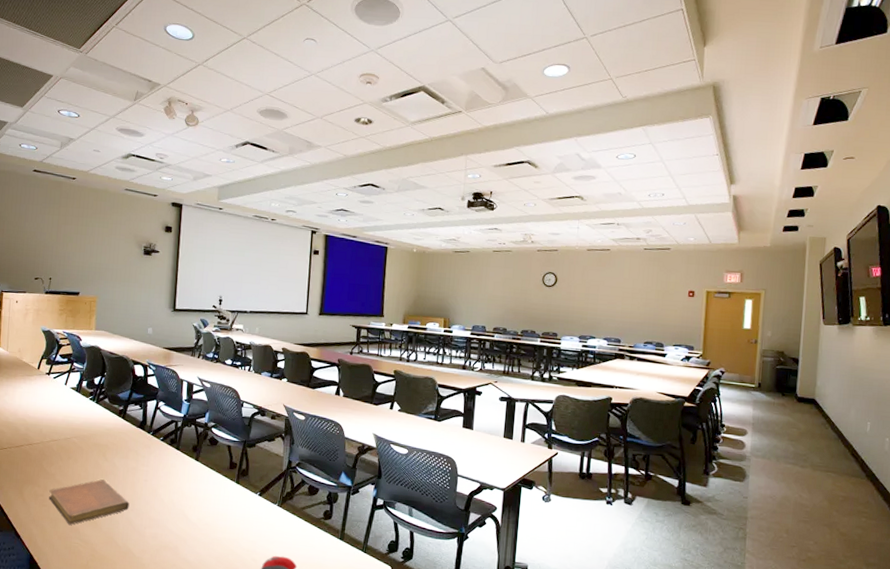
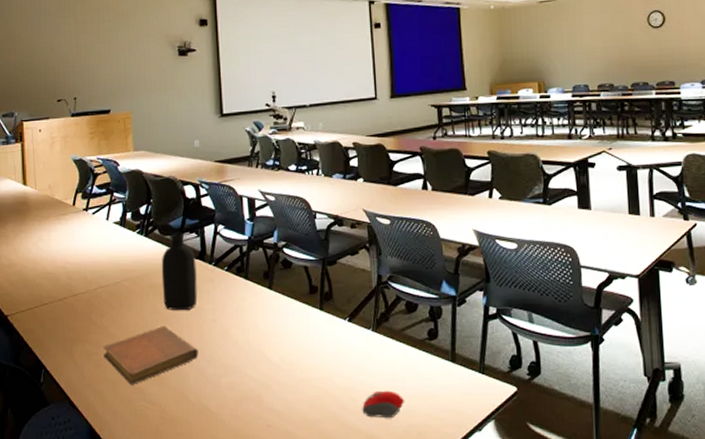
bottle: none [105,403,137,469] -> present [161,233,198,311]

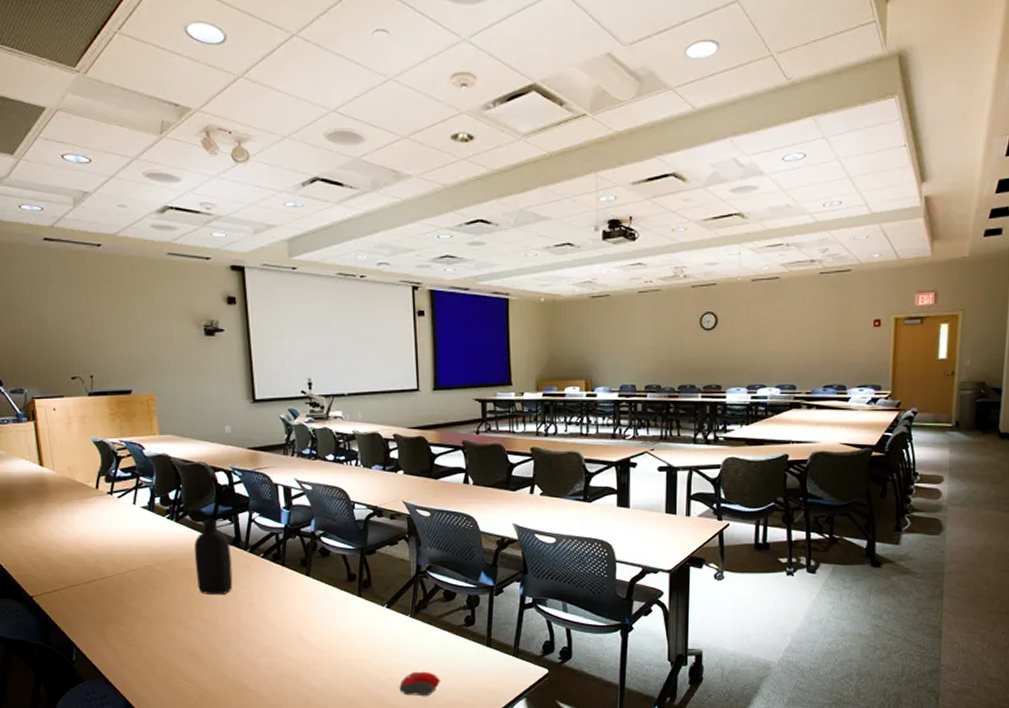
notebook: present [103,326,199,385] -> none [137,609,236,664]

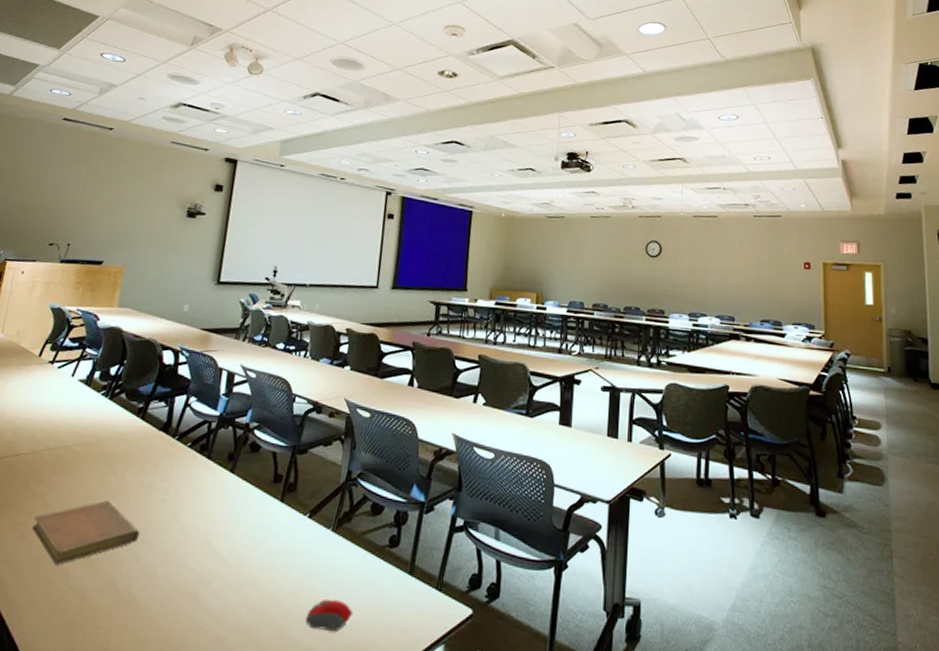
notebook: none [137,609,236,664] -> present [32,500,140,565]
bottle: present [194,519,233,595] -> none [113,400,160,486]

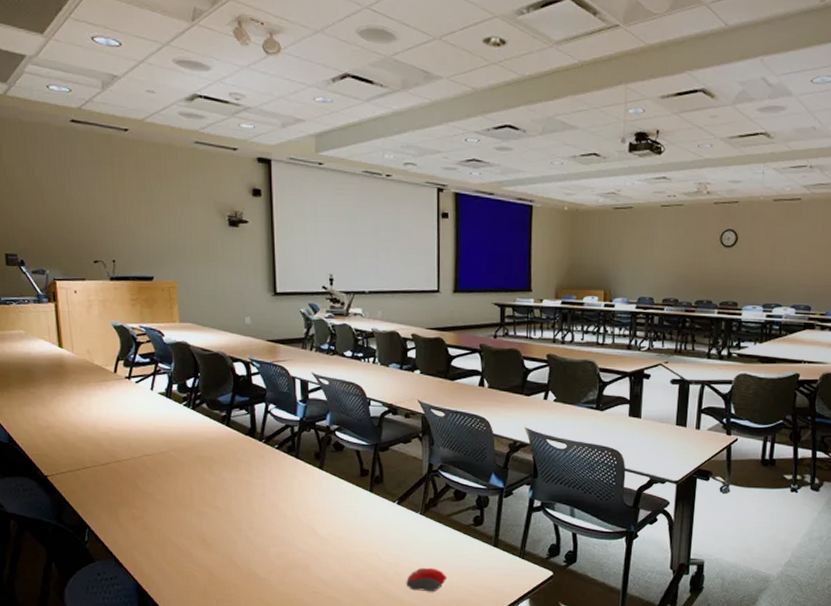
notebook: present [32,500,140,565] -> none [150,496,247,548]

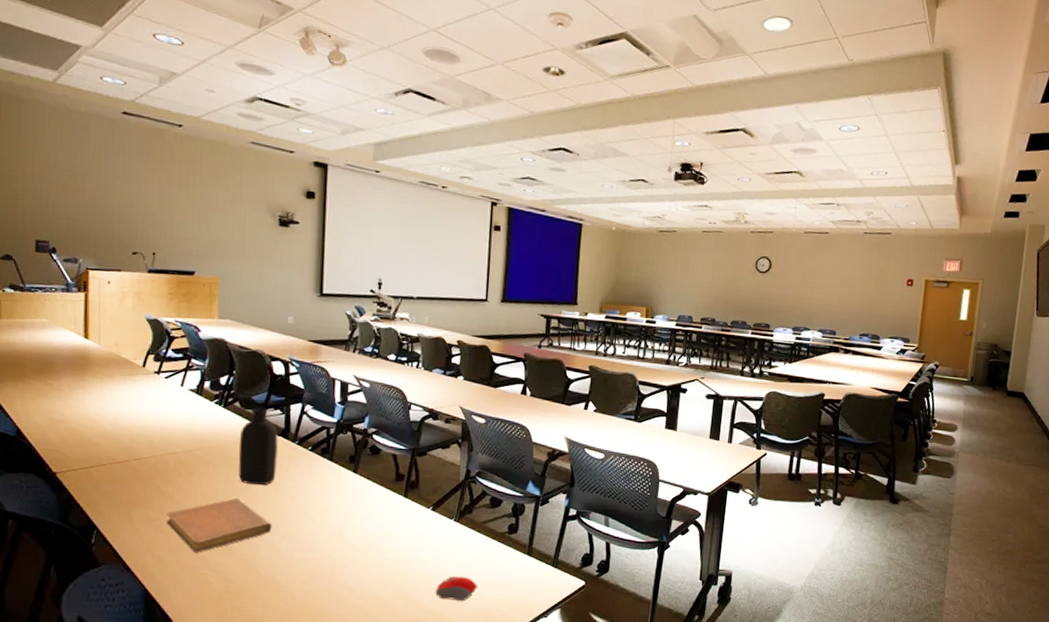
notebook: none [150,496,247,548] -> present [166,498,272,553]
bottle: none [209,408,247,484] -> present [238,408,278,486]

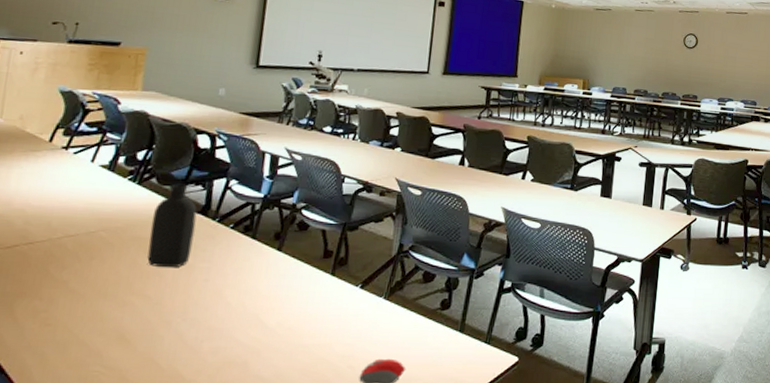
notebook: present [166,498,272,553] -> none [55,283,181,347]

